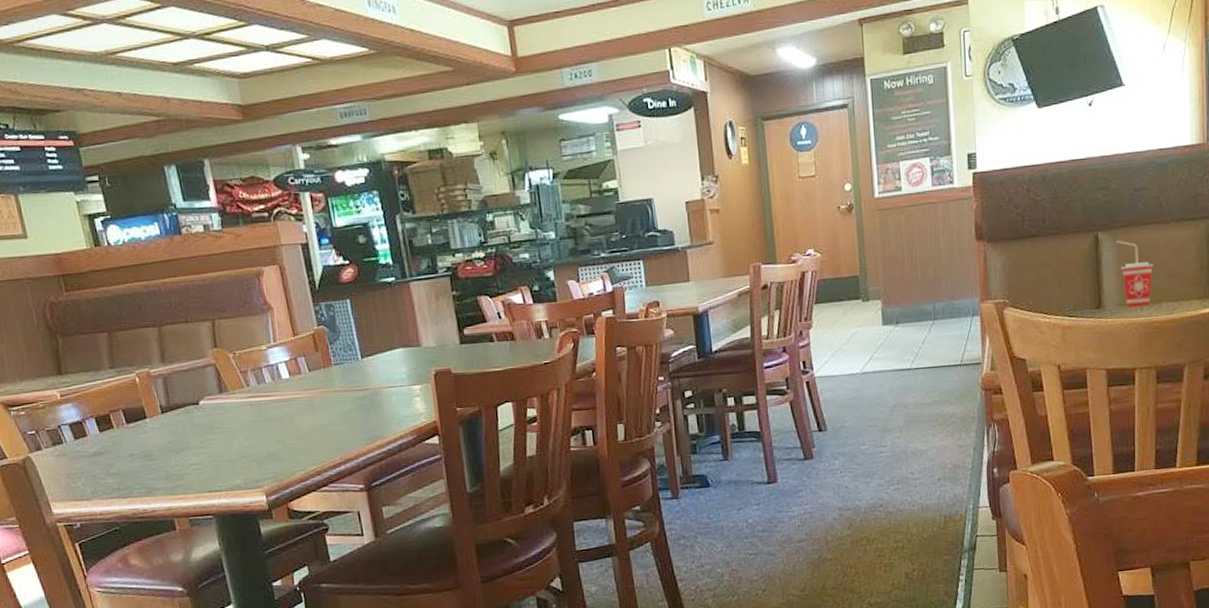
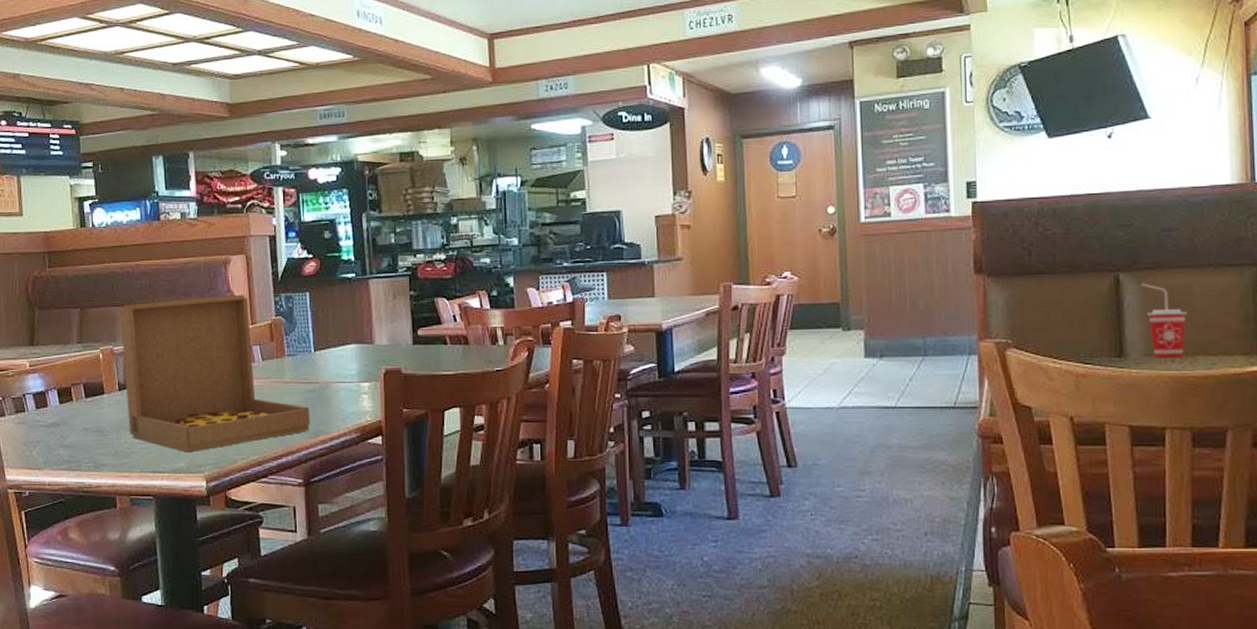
pizza box: none [150,306,366,469] -> present [119,294,310,453]

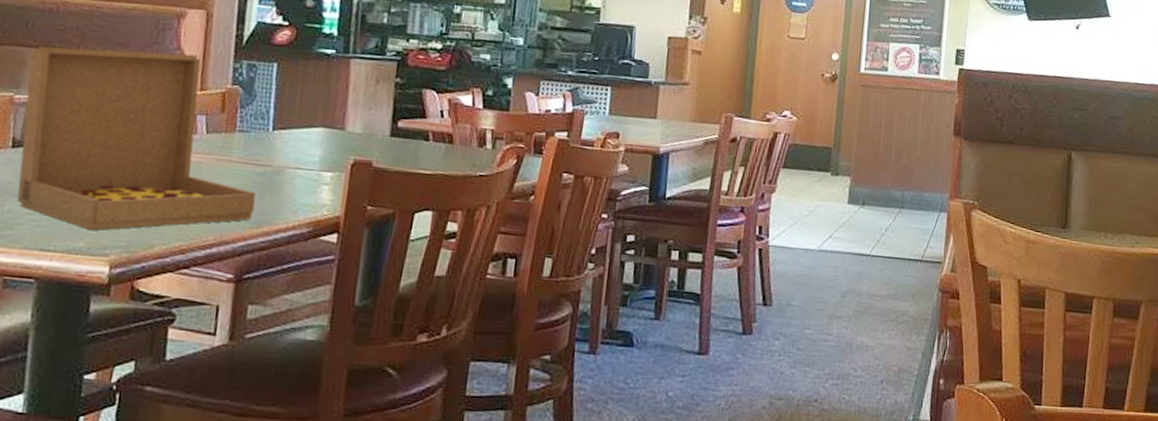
beverage cup: present [1141,283,1187,358] -> none [1088,163,1121,235]

